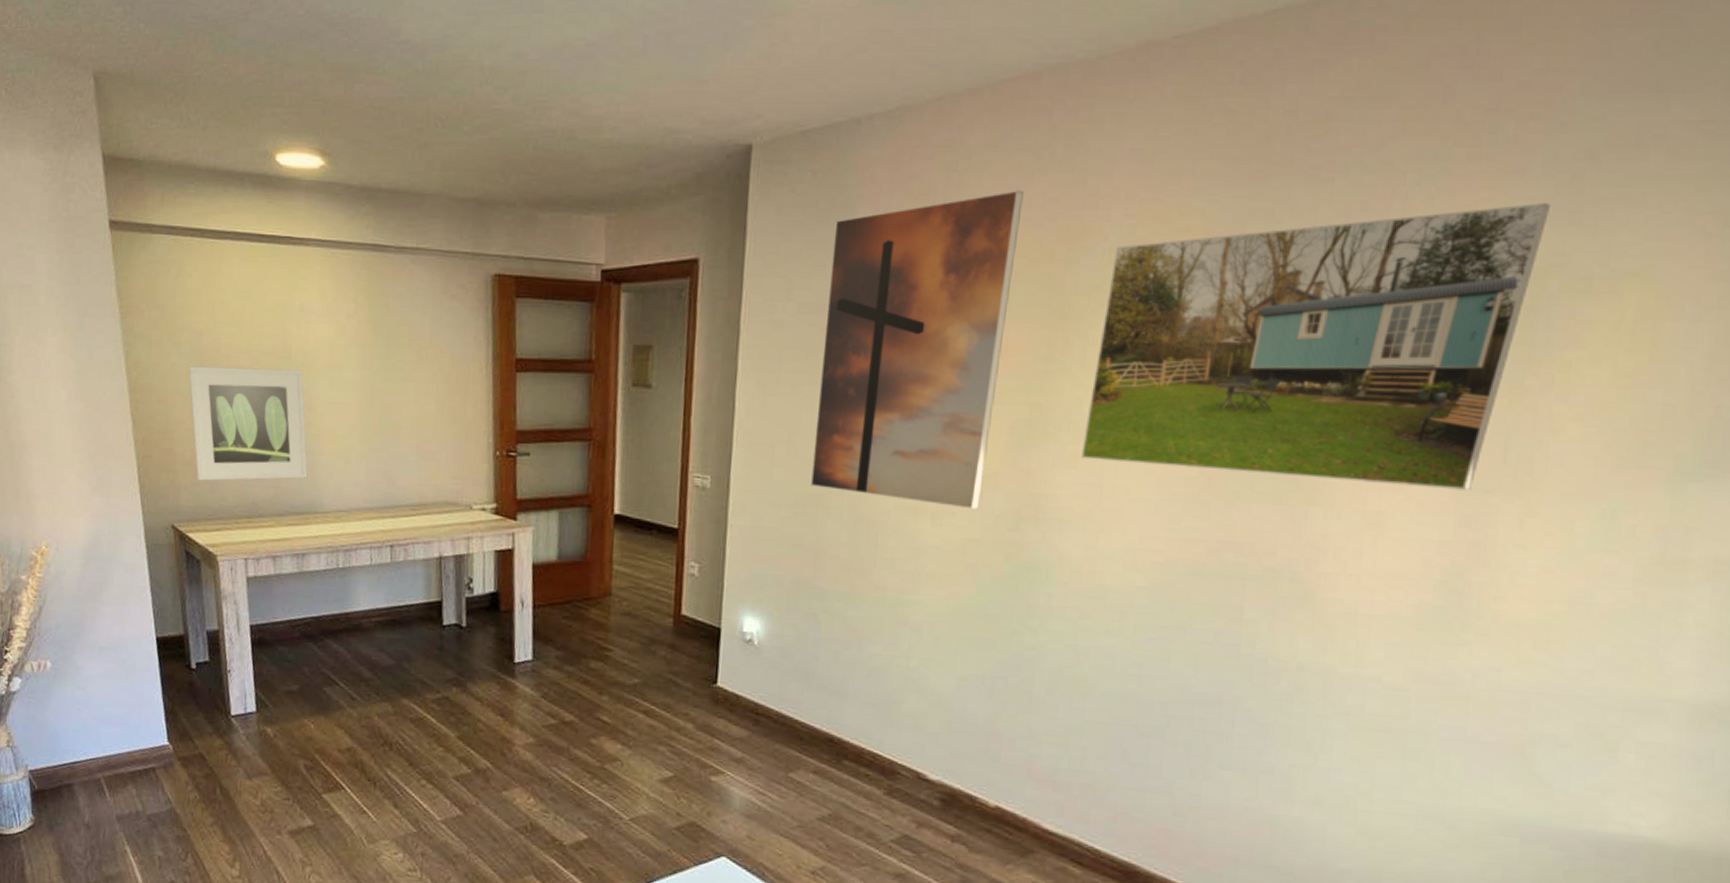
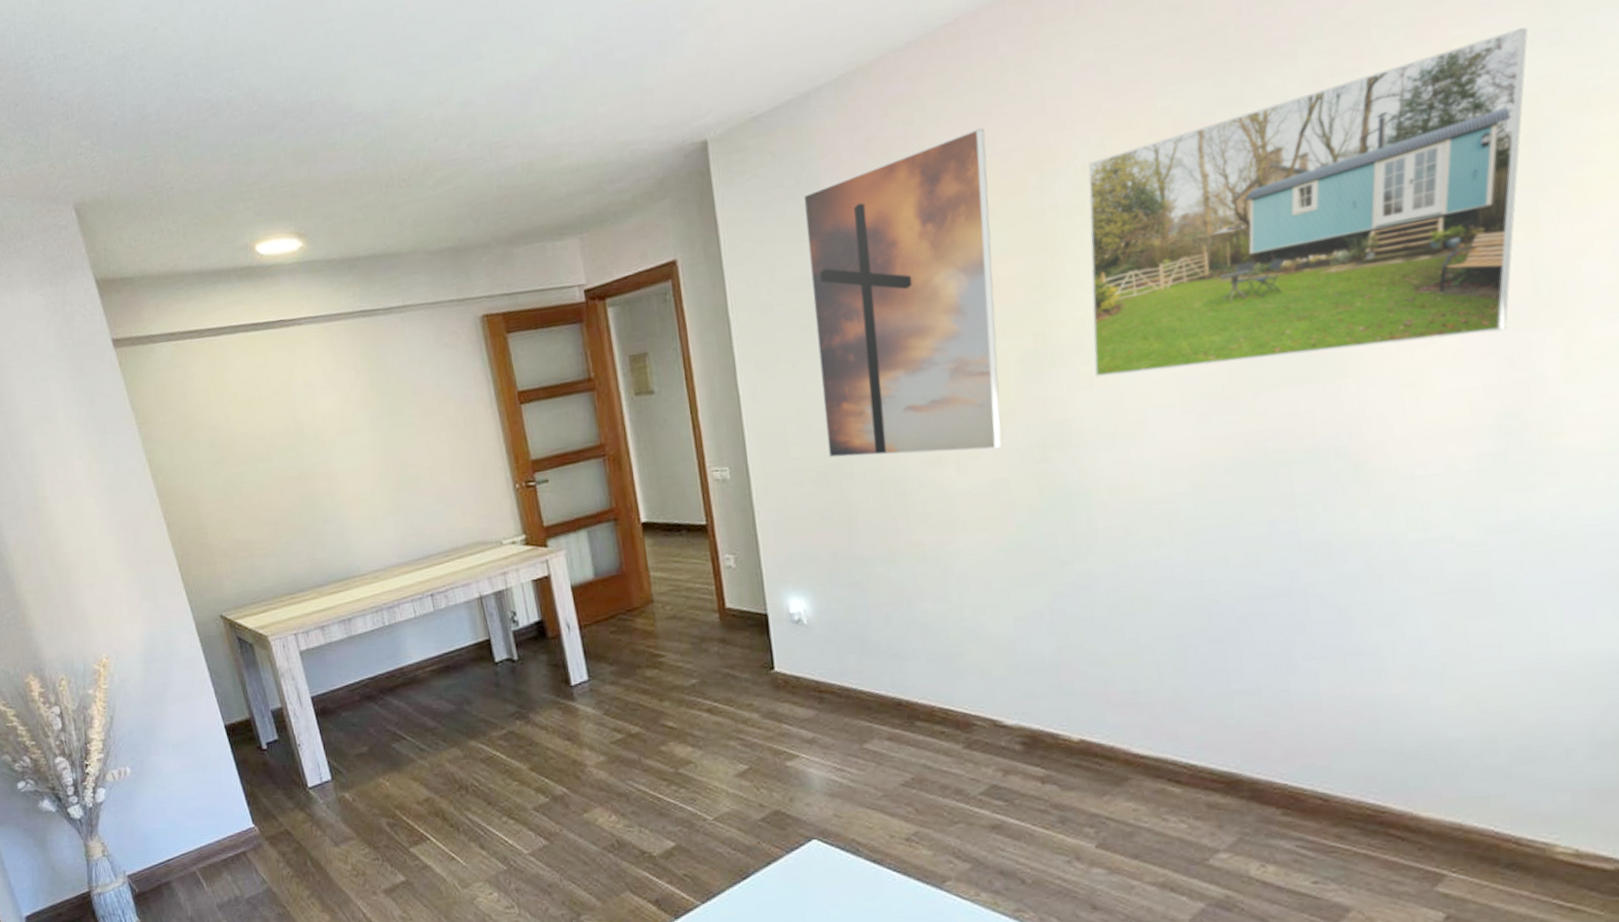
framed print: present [188,366,308,481] -> none [209,443,340,568]

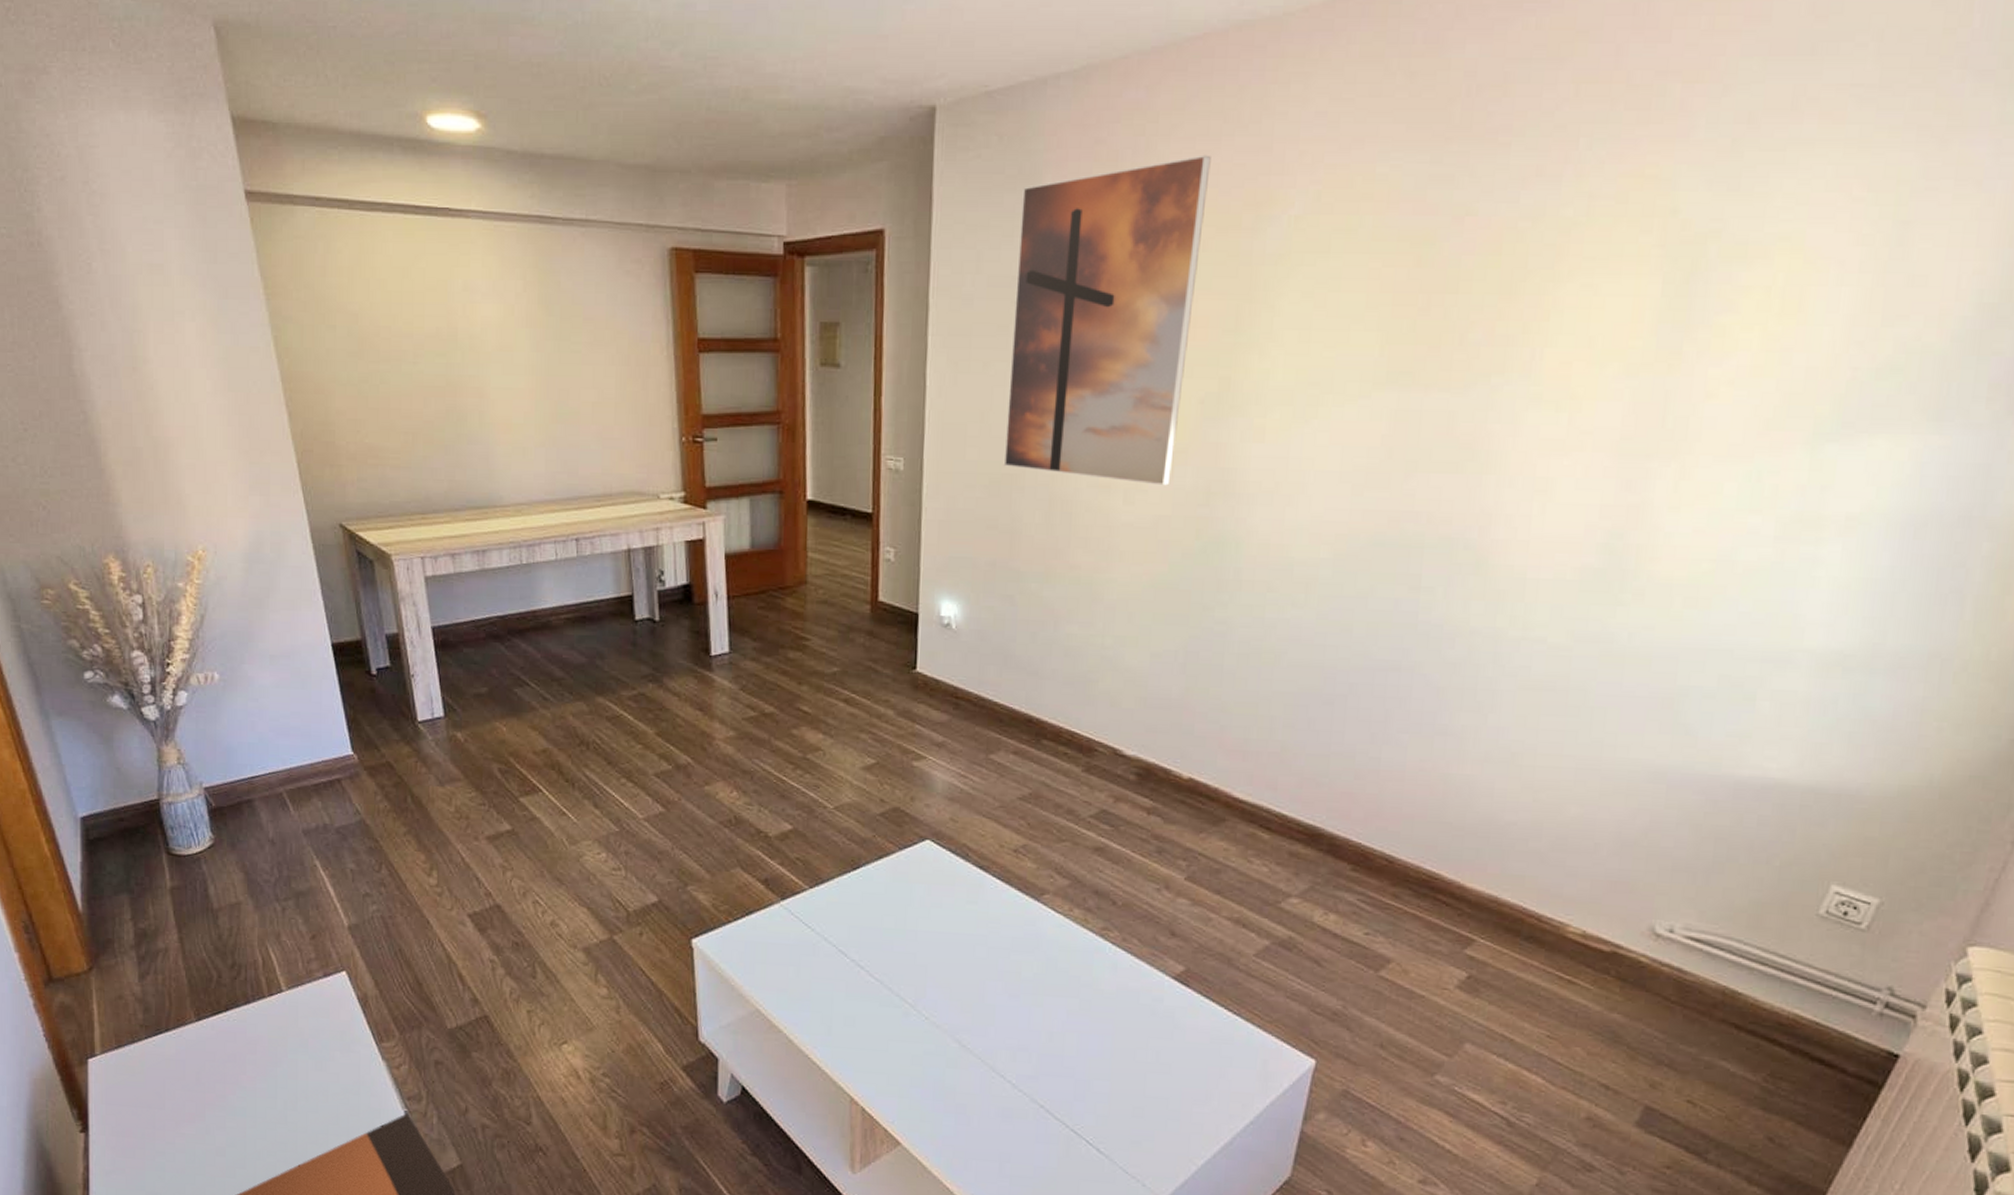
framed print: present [1088,27,1529,378] -> none [1267,167,1713,455]

